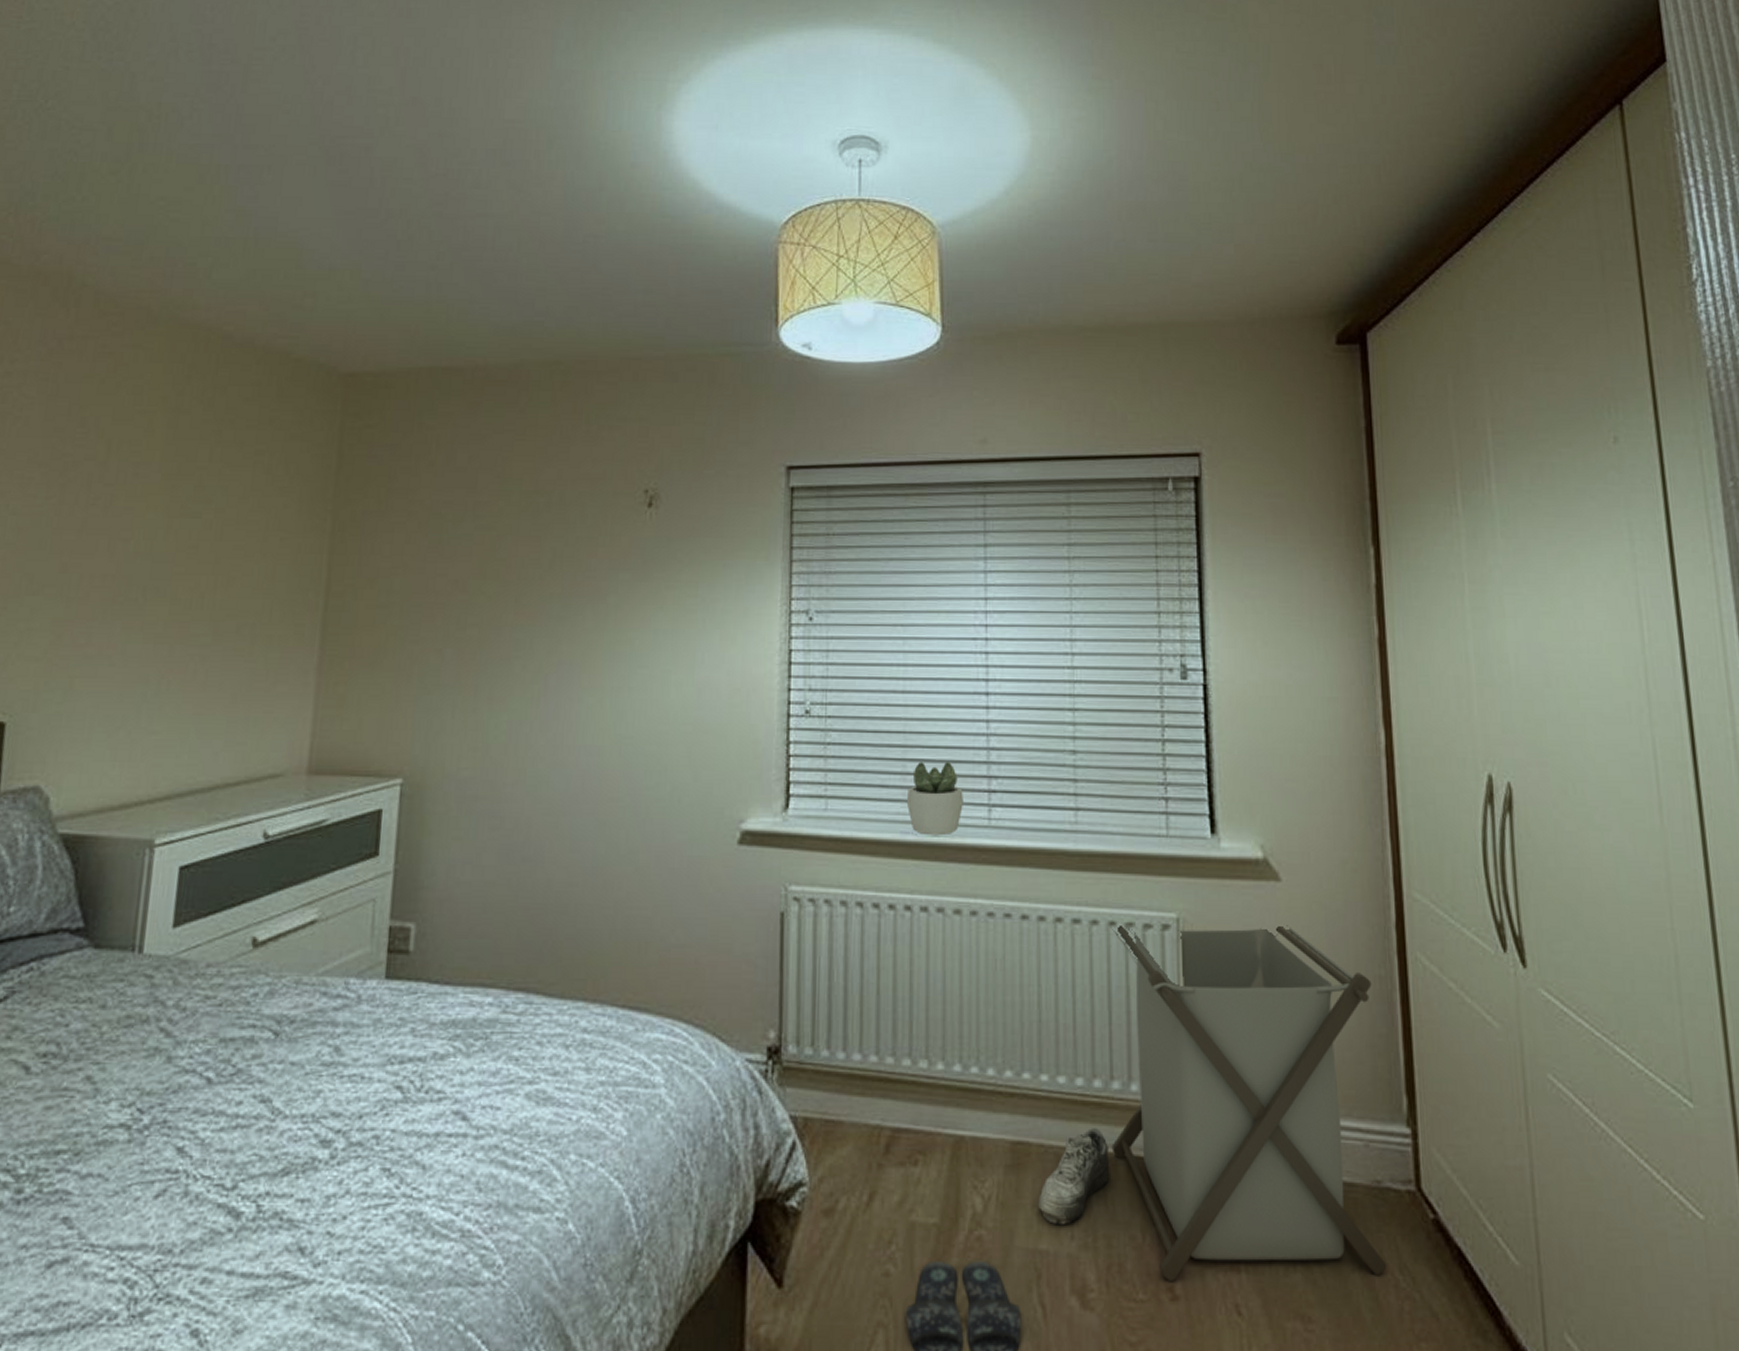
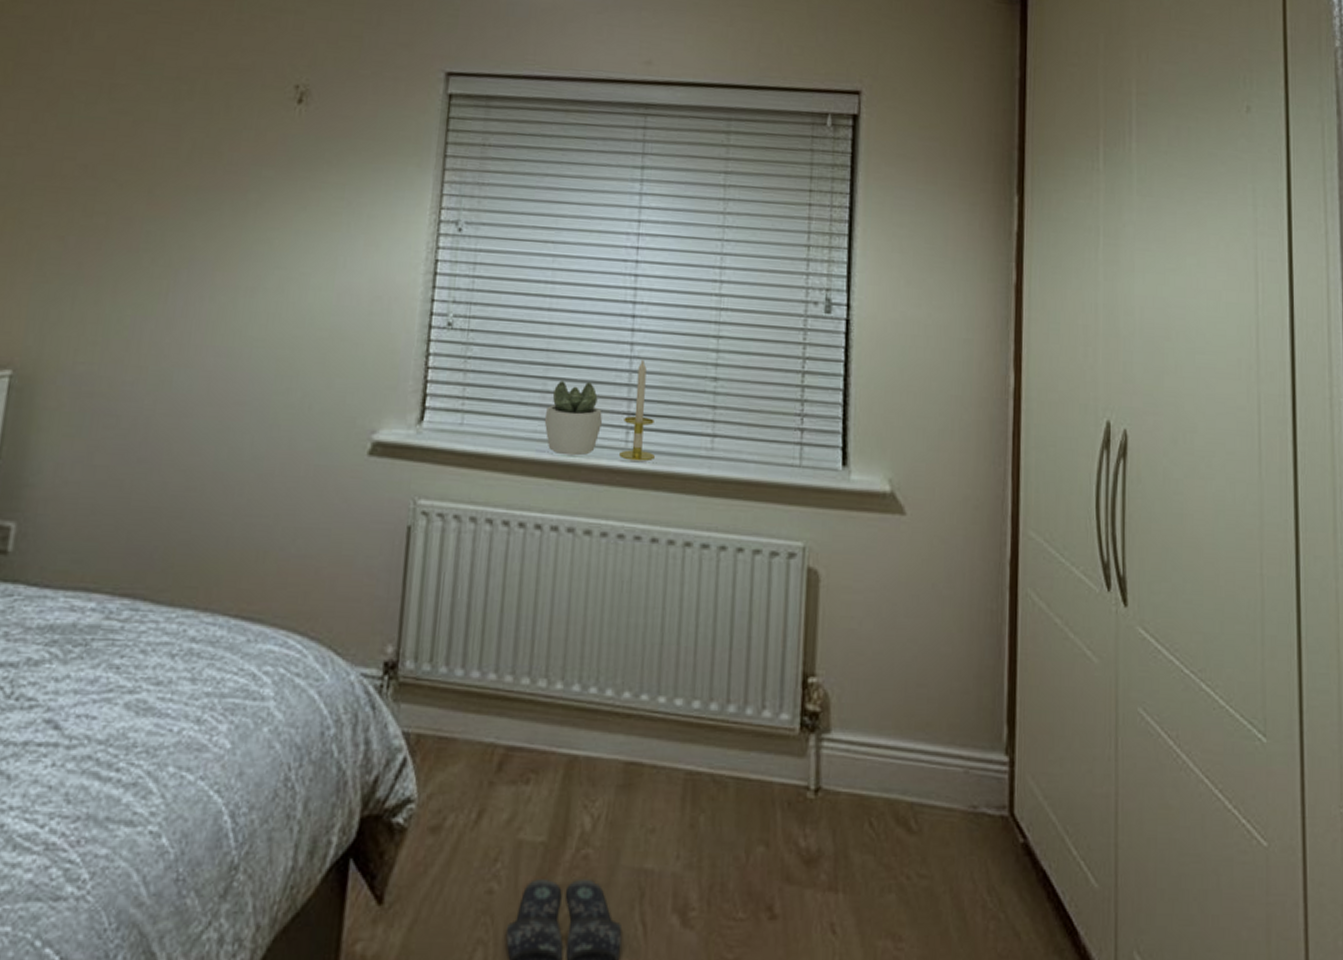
candle: none [982,736,1019,838] -> present [618,359,655,462]
shoe: present [1038,1128,1110,1226] -> none [647,750,720,845]
laundry basket: present [1110,925,1387,1282] -> none [723,553,983,902]

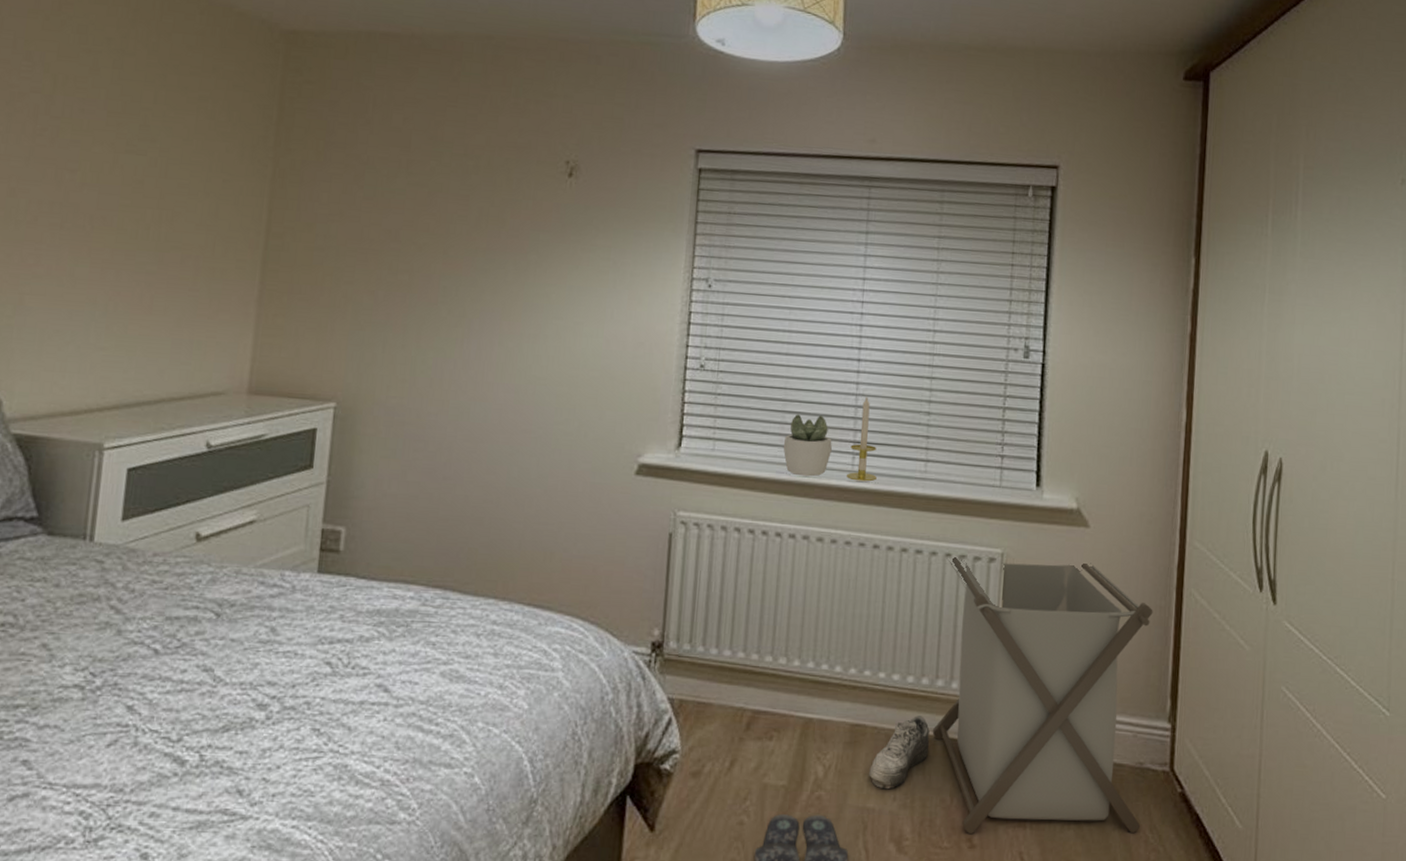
shoe: none [647,750,720,845] -> present [869,716,930,790]
laundry basket: none [723,553,983,902] -> present [932,557,1153,835]

